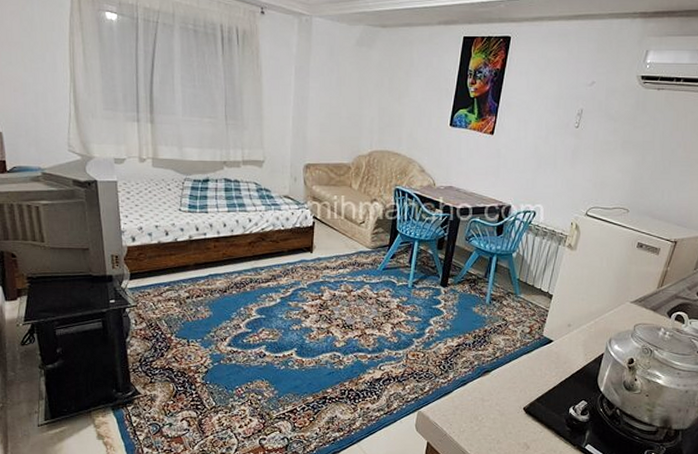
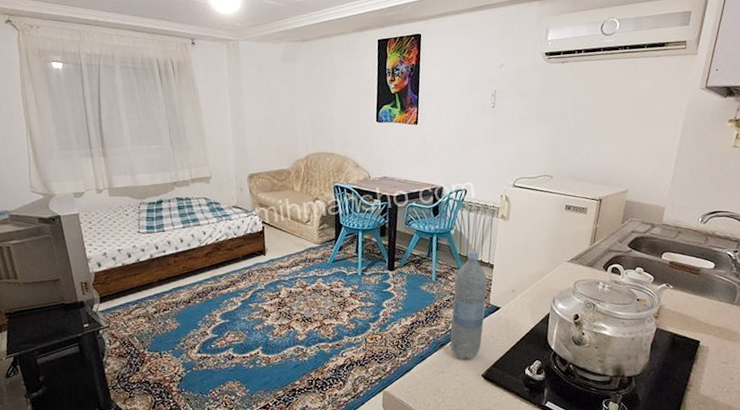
water bottle: none [495,277,543,390] -> present [450,250,488,360]

